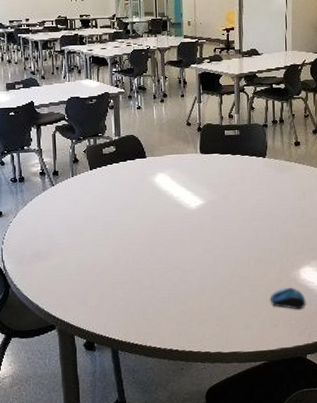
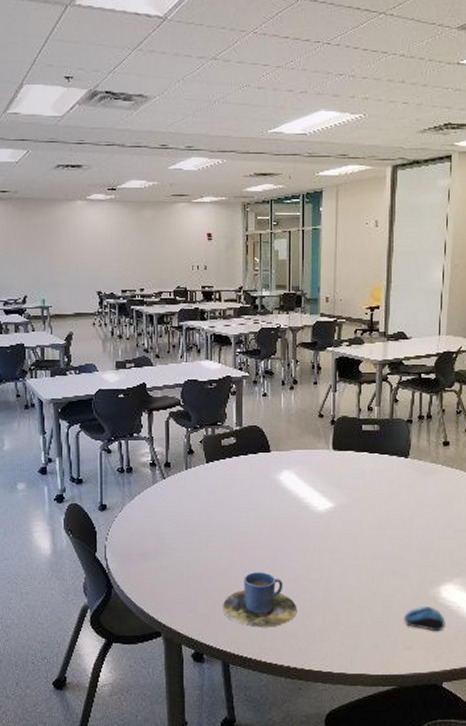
cup: none [110,265,176,316] -> present [223,572,297,628]

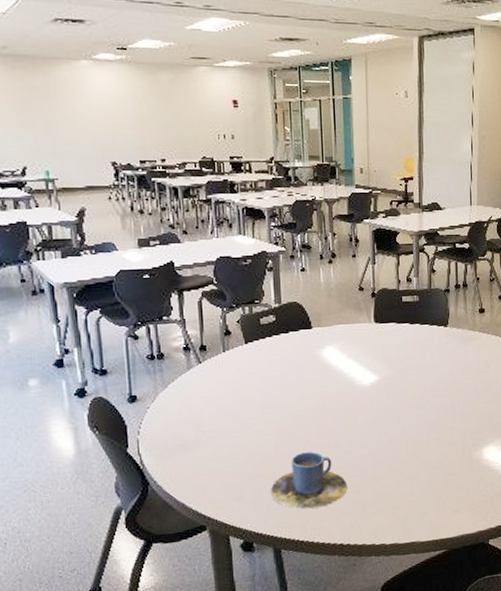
computer mouse: present [404,606,445,632] -> none [451,469,489,493]

